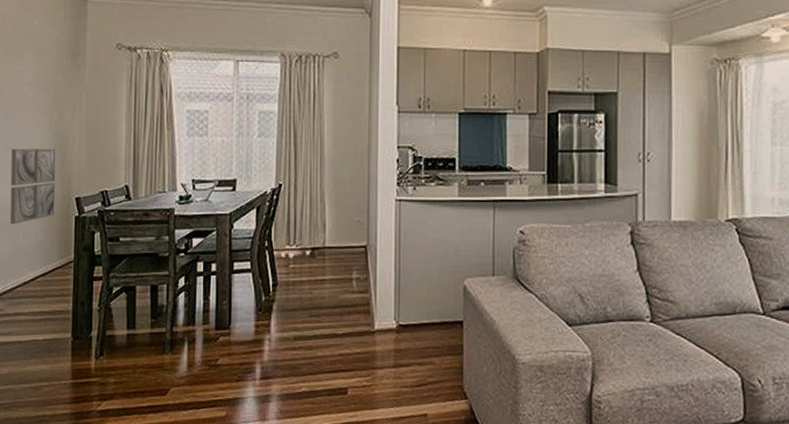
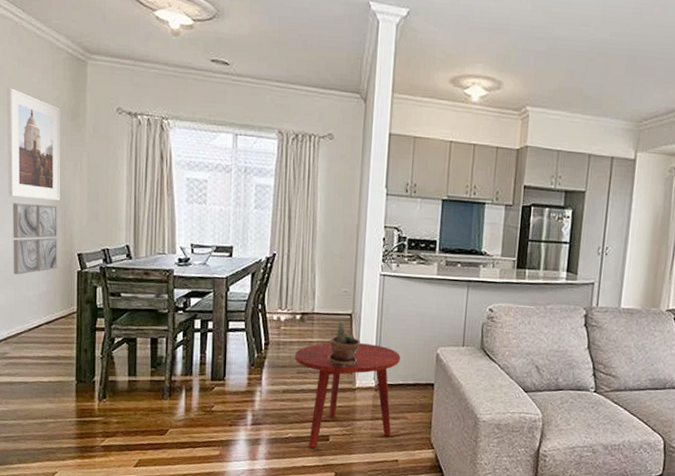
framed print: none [7,33,60,143] -> present [7,88,60,200]
side table: none [306,279,423,405] -> present [295,342,400,449]
potted plant: none [342,254,377,307] -> present [327,320,360,368]

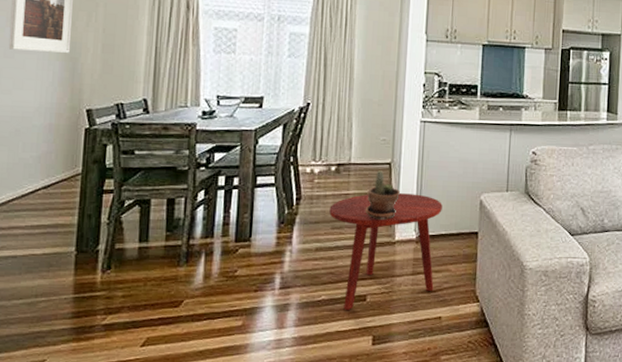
wall art: present [13,202,57,275] -> none [8,56,66,135]

